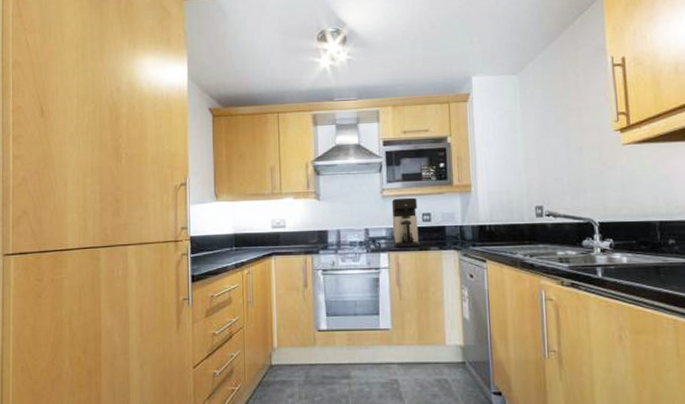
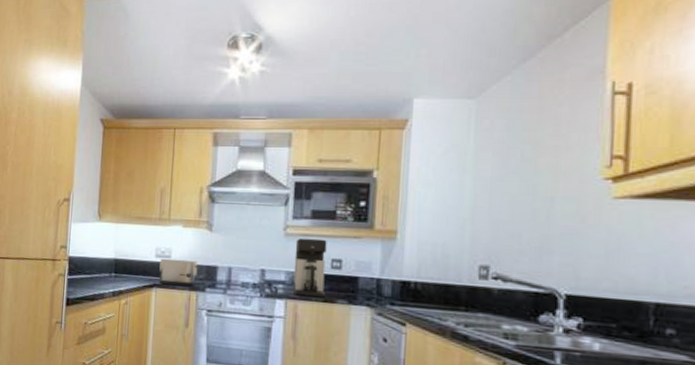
toaster: none [276,227,312,252] -> present [159,258,199,287]

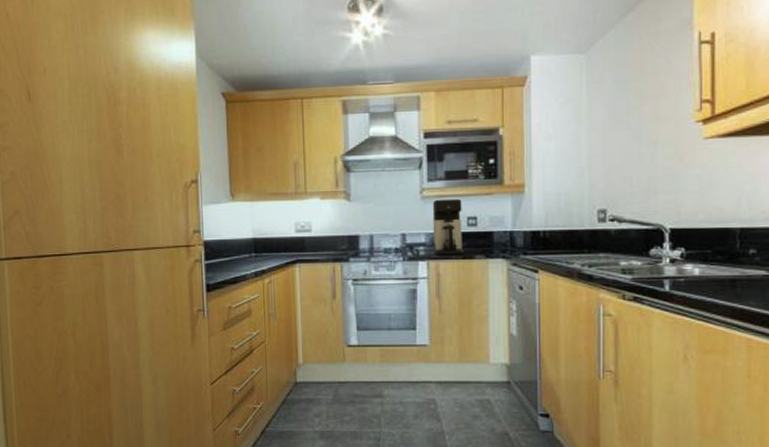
toaster: present [159,258,199,287] -> none [301,232,341,259]

